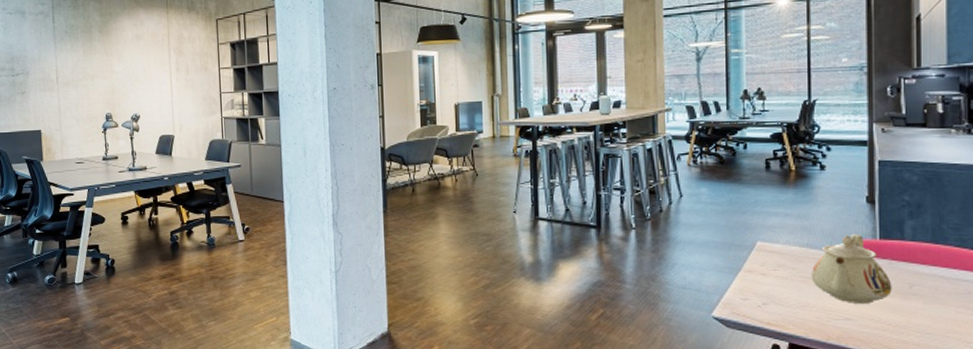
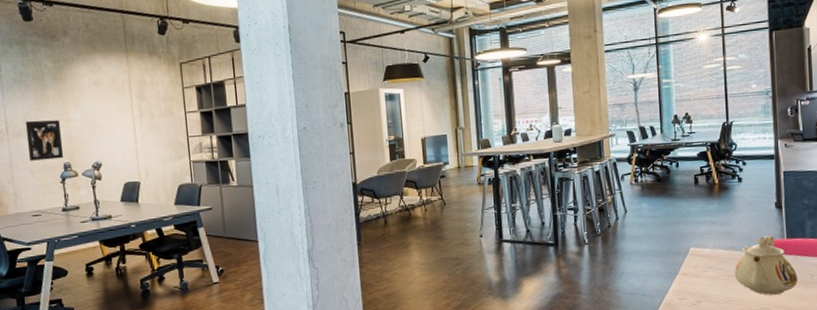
wall art: none [73,71,106,110] -> present [25,120,64,161]

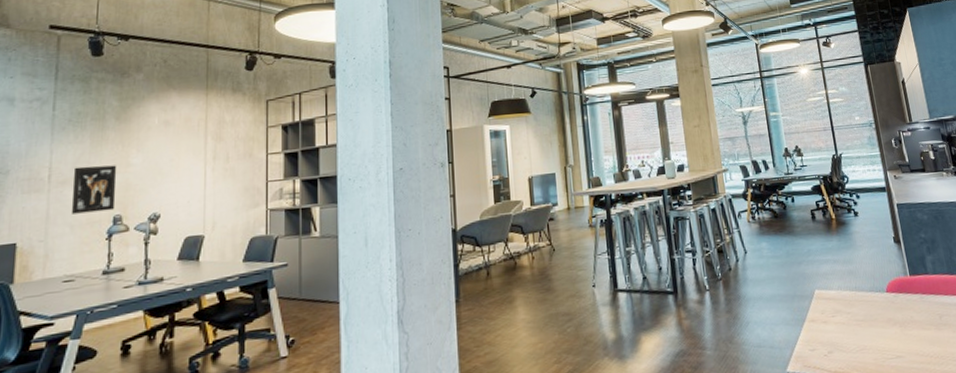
teapot: present [734,235,798,295] -> none [862,272,928,341]

